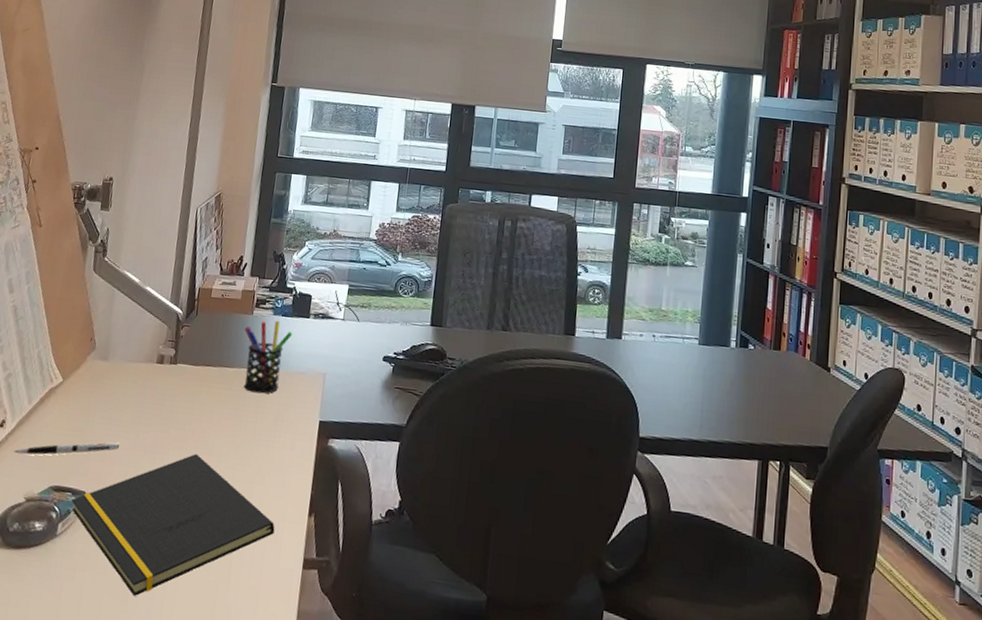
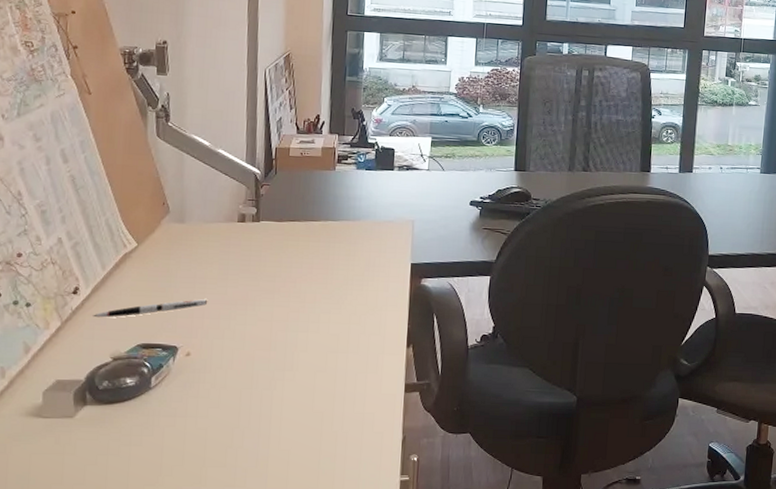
notepad: present [71,454,275,597] -> none [163,303,375,434]
pen holder: present [244,321,293,394] -> none [328,175,378,243]

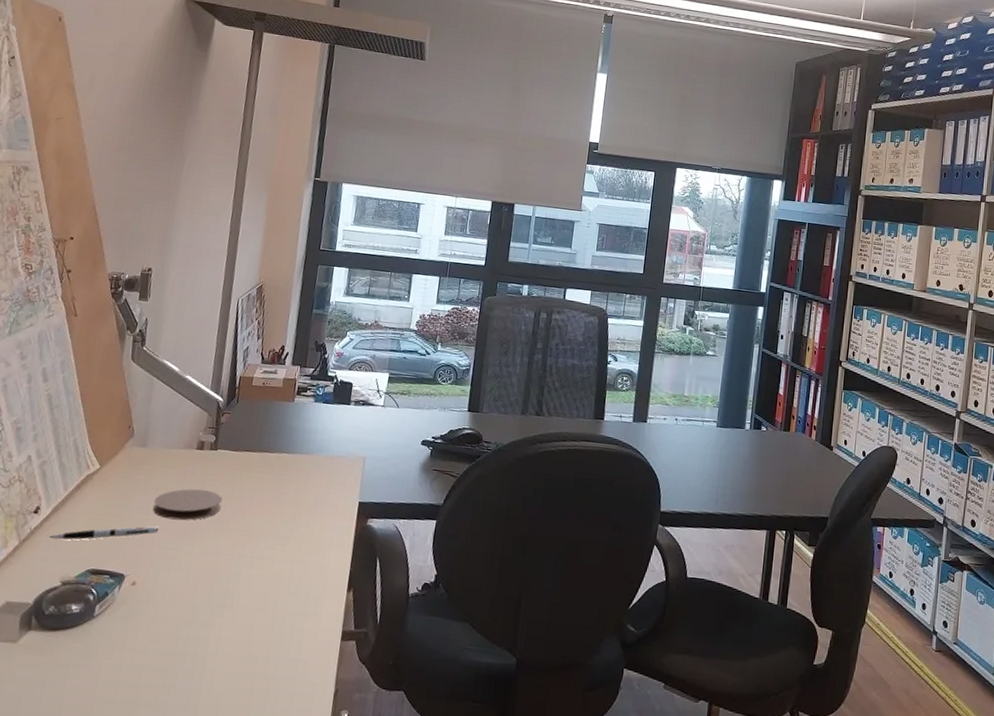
coaster: none [198,261,271,292] -> present [152,489,223,521]

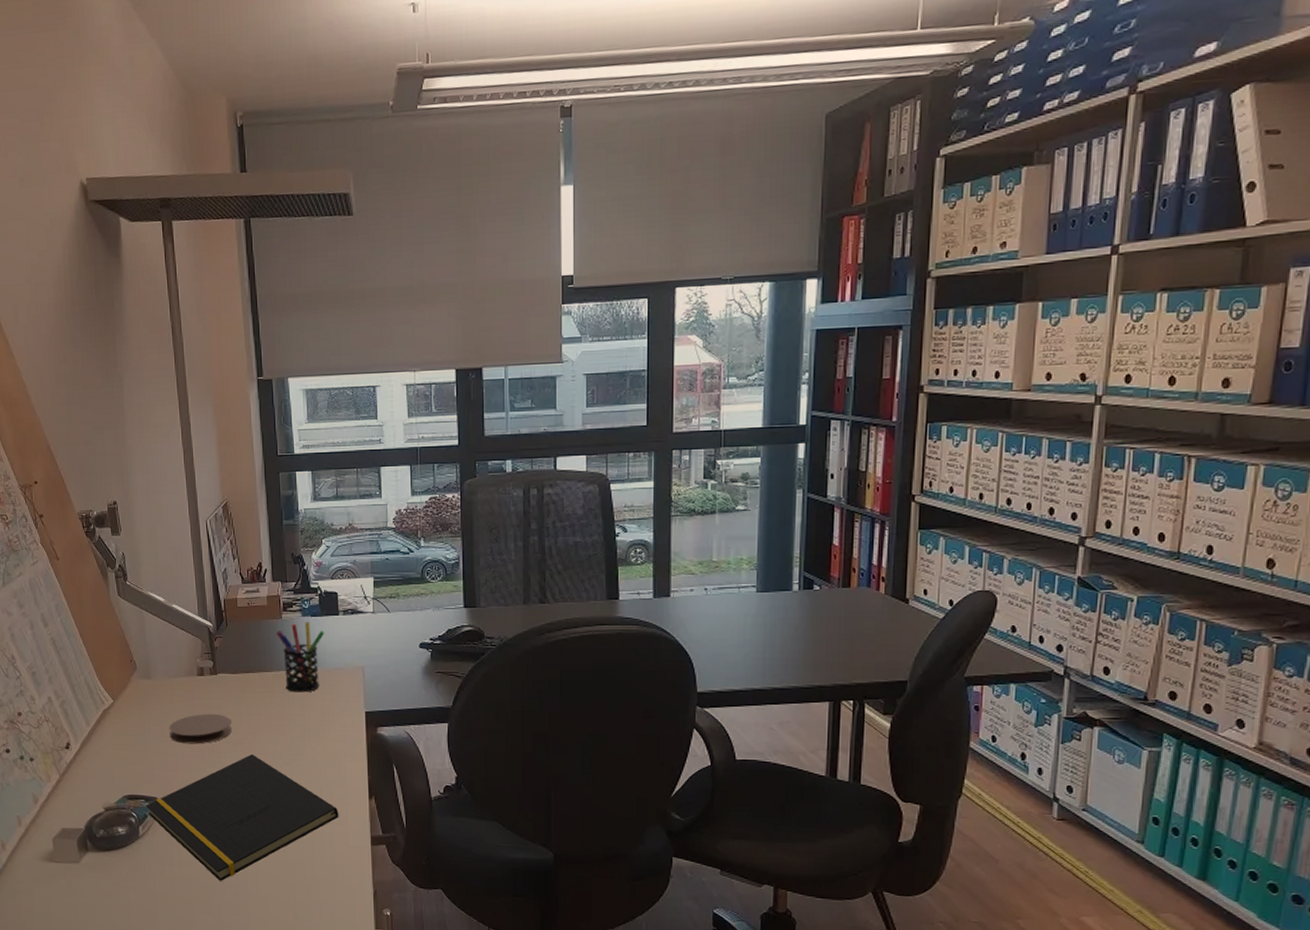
pen: present [49,526,159,540] -> none [84,752,179,771]
notepad: none [109,535,315,673] -> present [146,754,339,882]
pen holder: none [284,408,334,477] -> present [276,622,325,693]

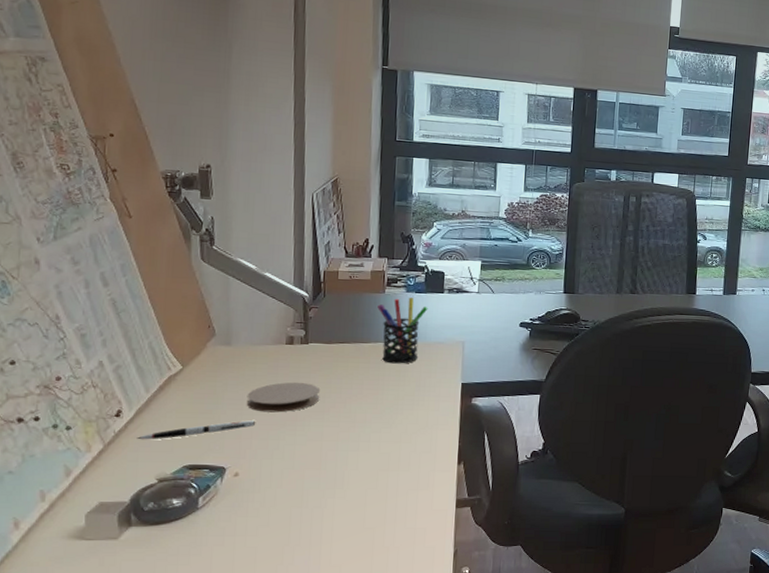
pen: none [84,752,179,771] -> present [137,420,256,440]
notepad: present [146,754,339,882] -> none [210,423,426,551]

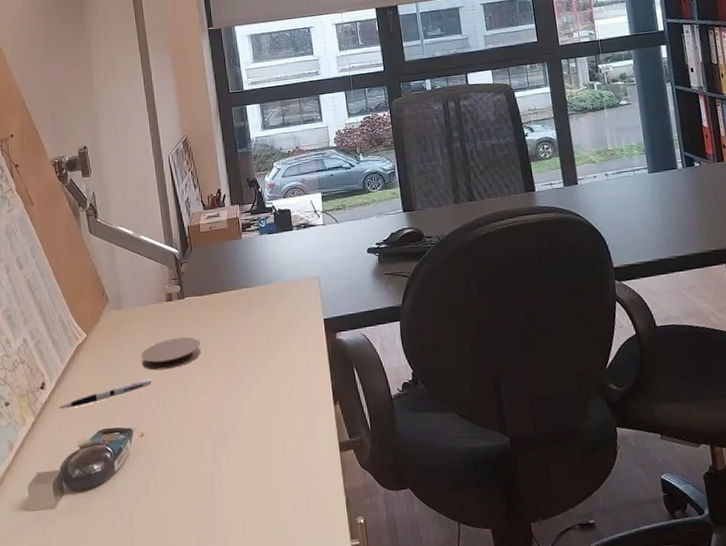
pen holder: present [377,298,428,364] -> none [237,239,282,308]

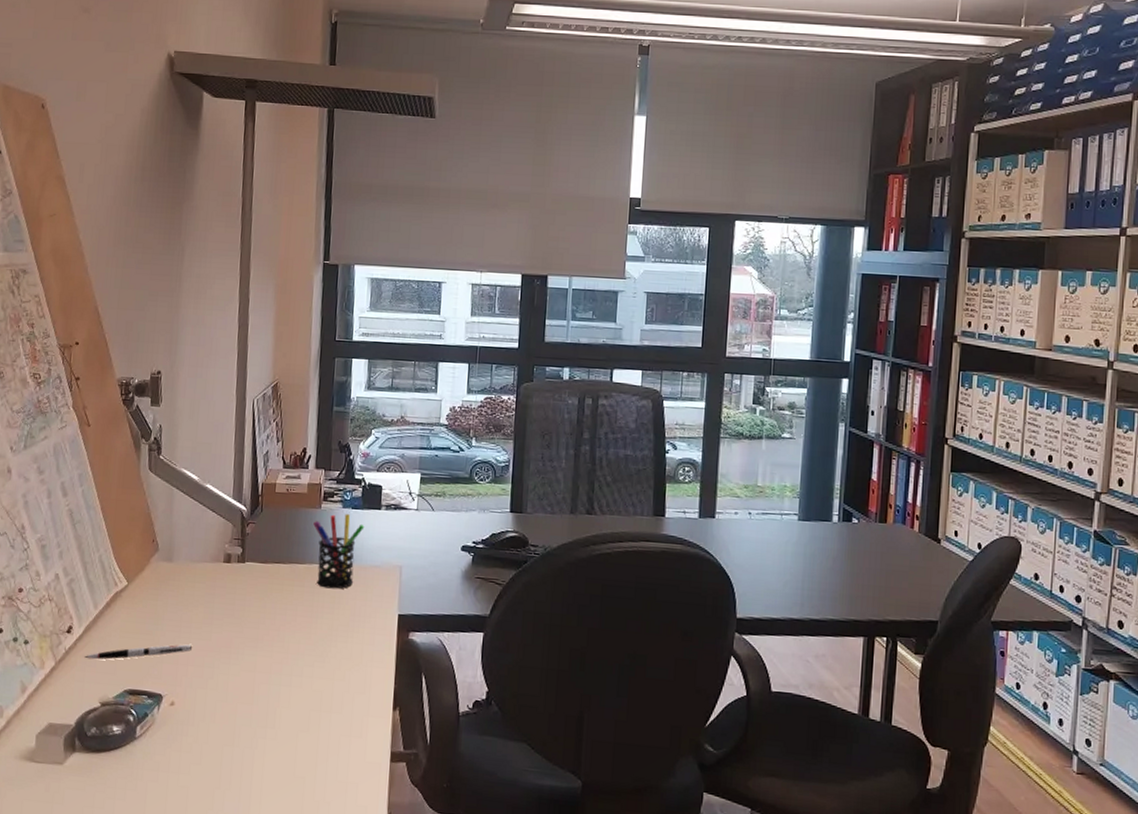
coaster: present [141,337,202,371] -> none [184,604,255,638]
pen holder: none [237,239,282,308] -> present [313,514,365,589]

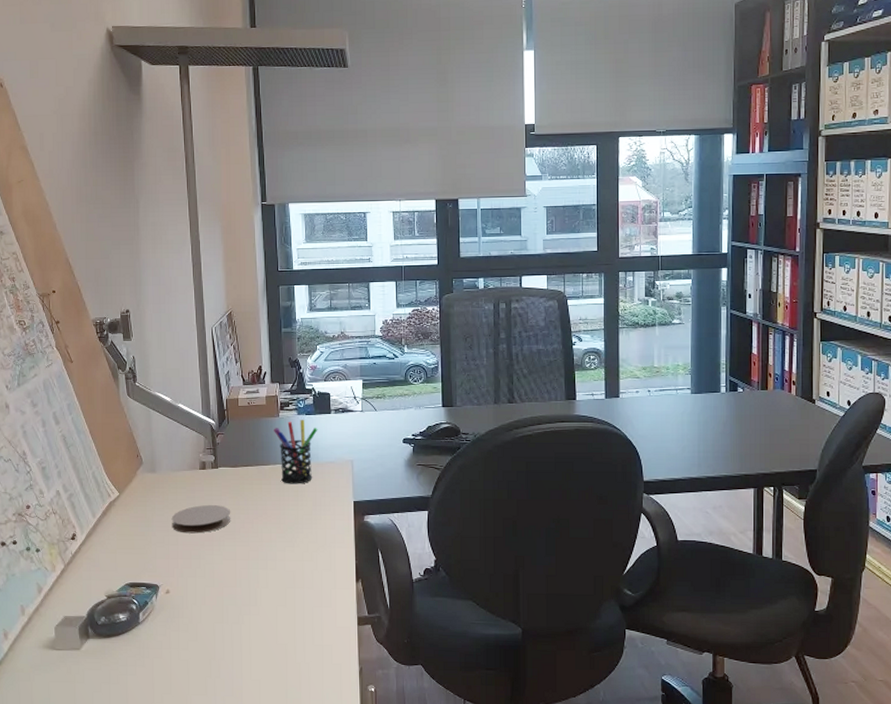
pen: present [84,644,193,660] -> none [89,541,180,560]
coaster: none [184,604,255,638] -> present [171,505,231,534]

